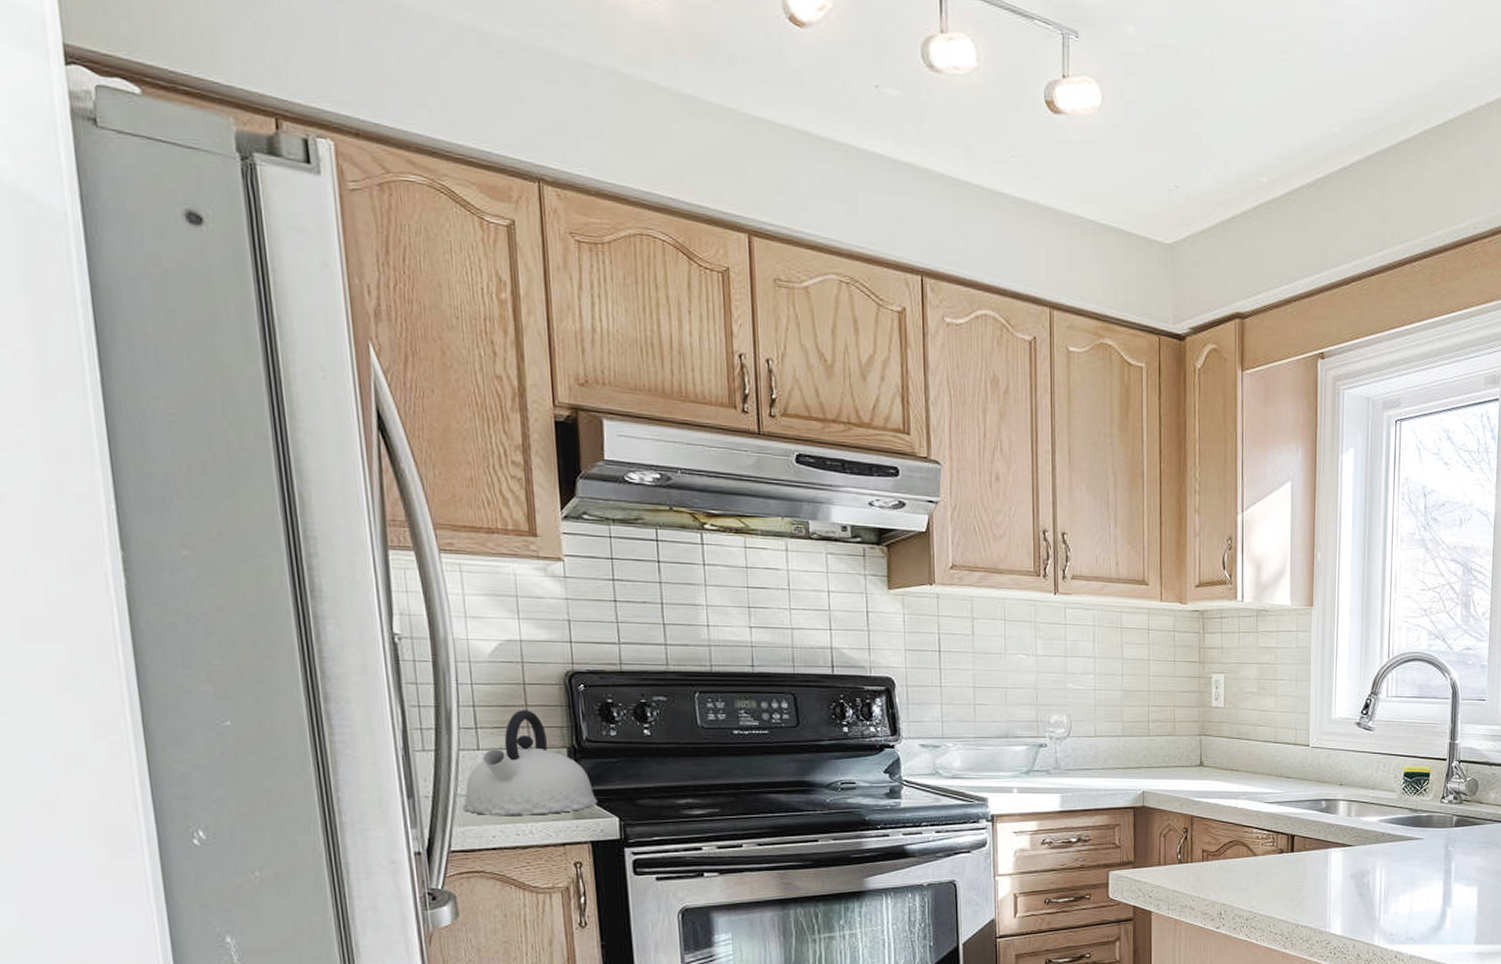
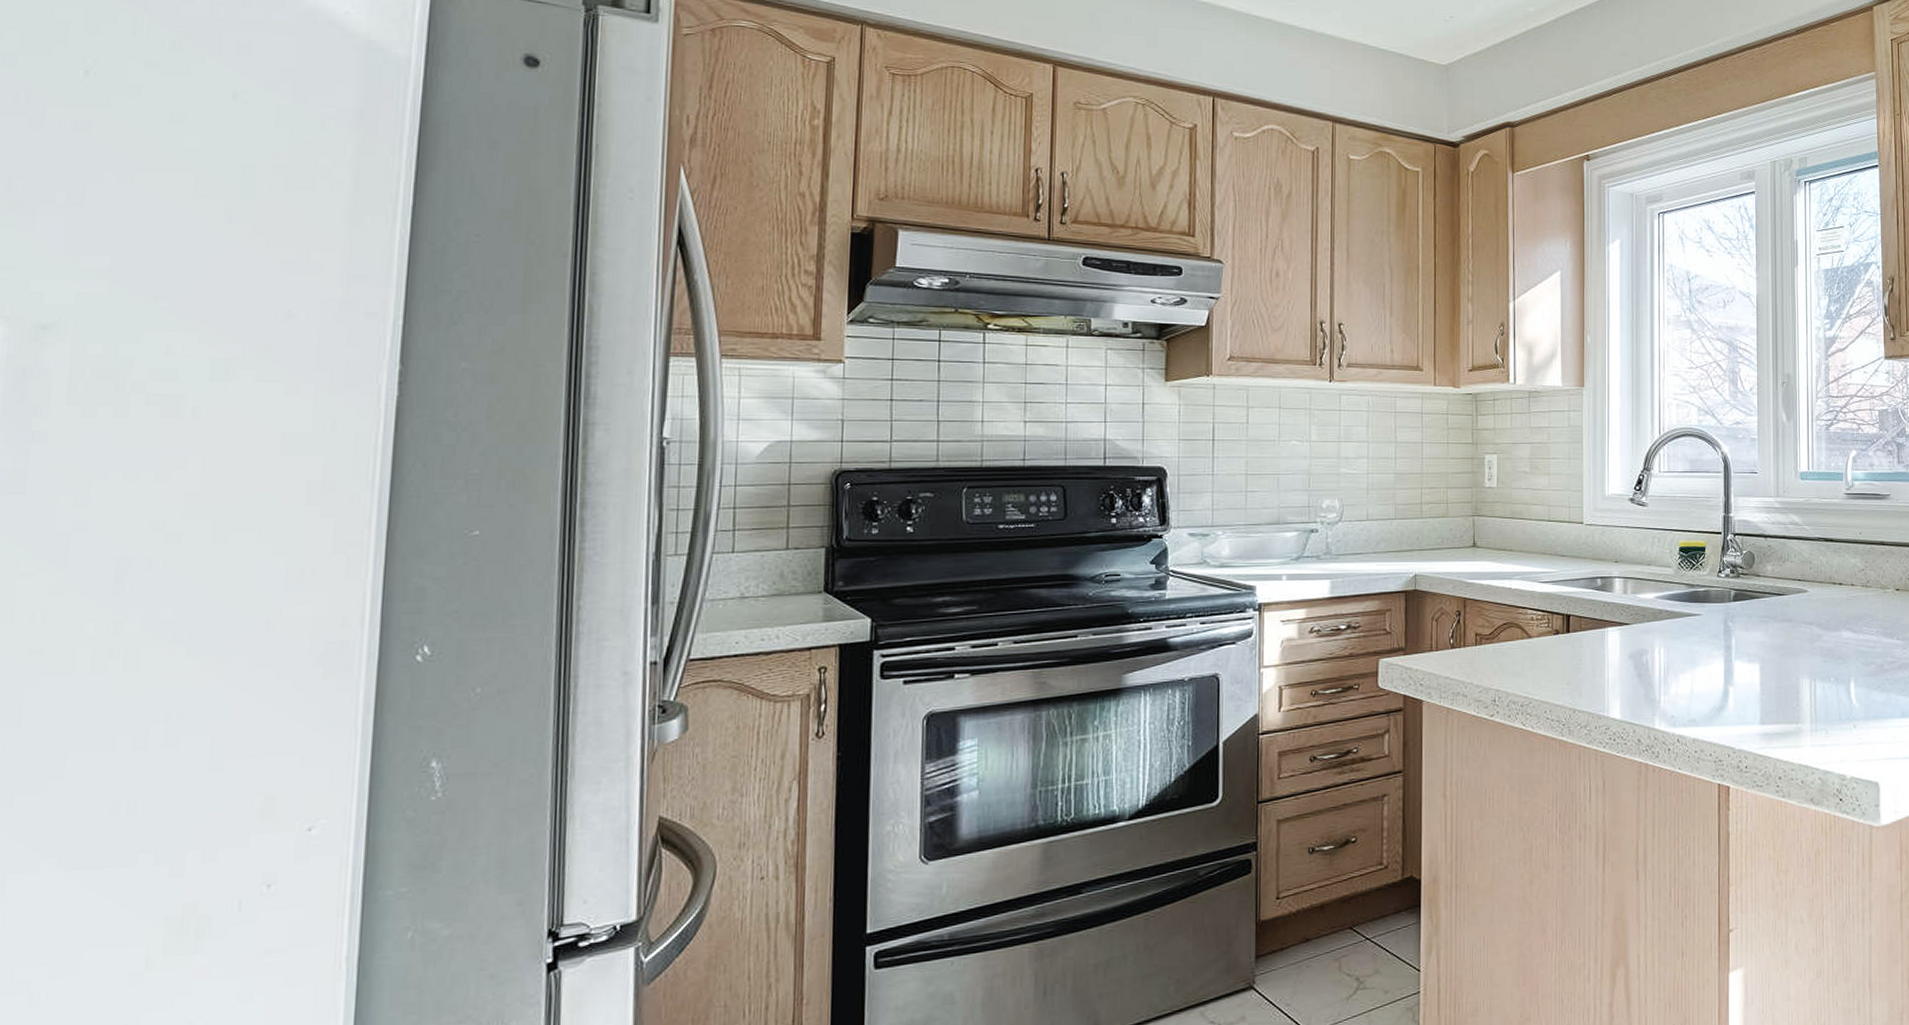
kettle: present [462,709,597,815] -> none [708,509,850,620]

